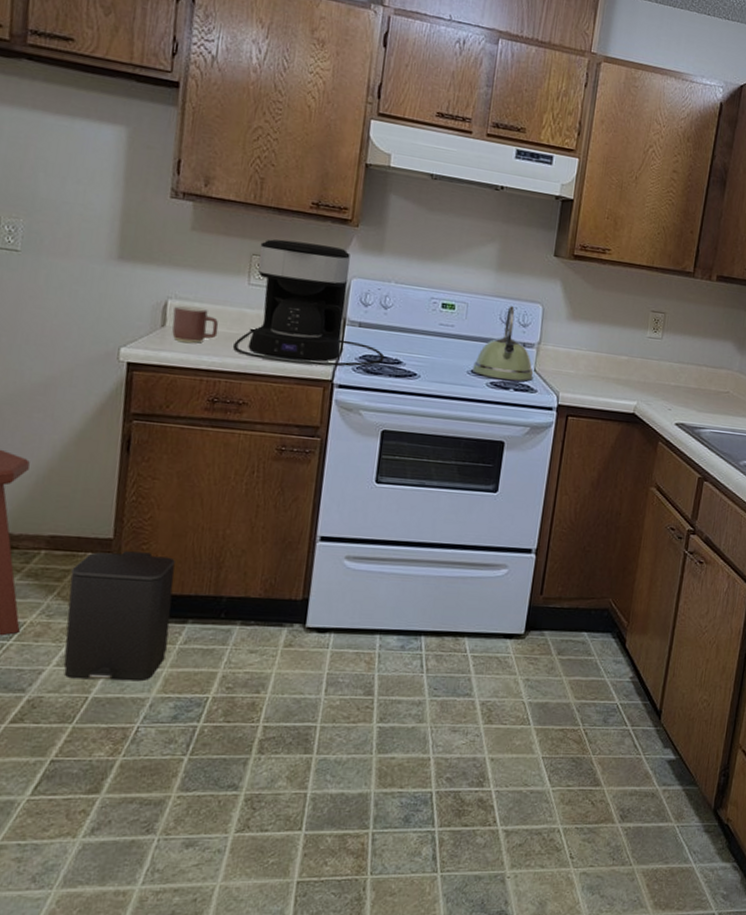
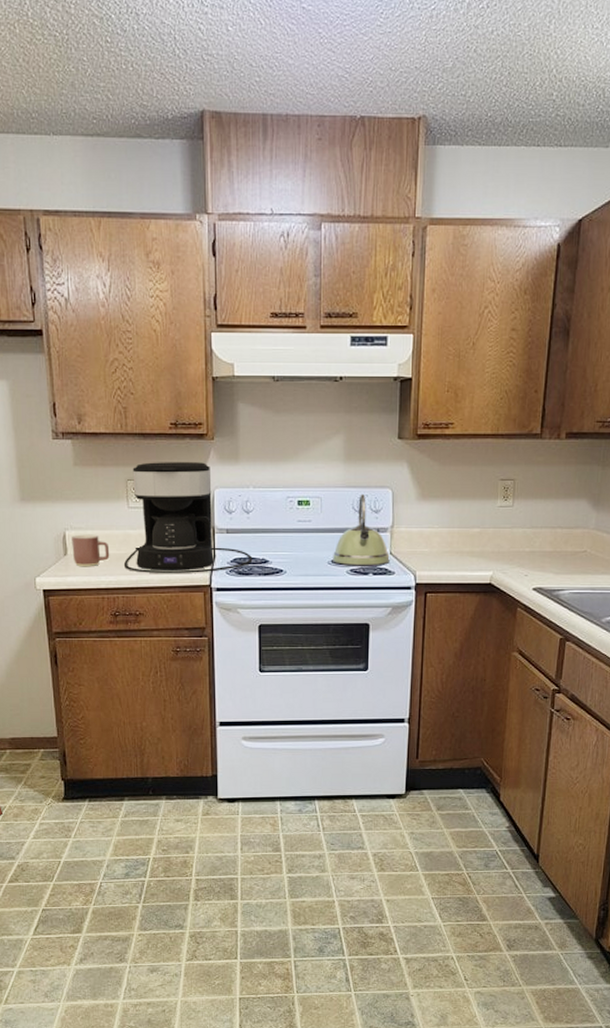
pedal bin: present [63,551,175,681] -> none [31,746,112,848]

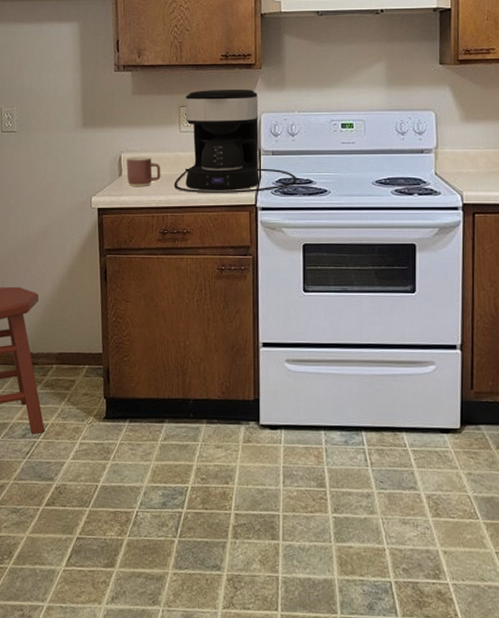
kettle: present [332,494,390,566] -> none [376,117,435,187]

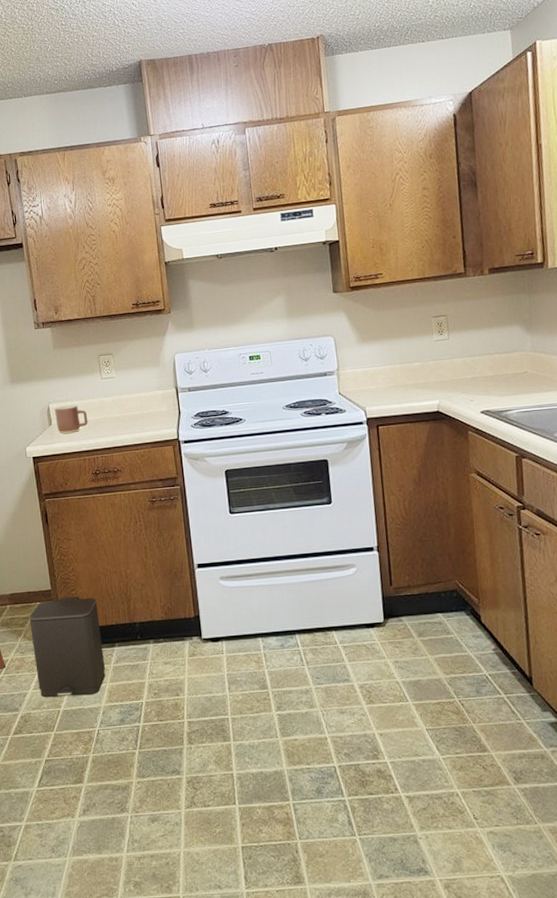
pedal bin: none [75,363,152,472] -> present [29,596,106,698]
coffee maker: present [174,89,297,194] -> none [101,333,214,434]

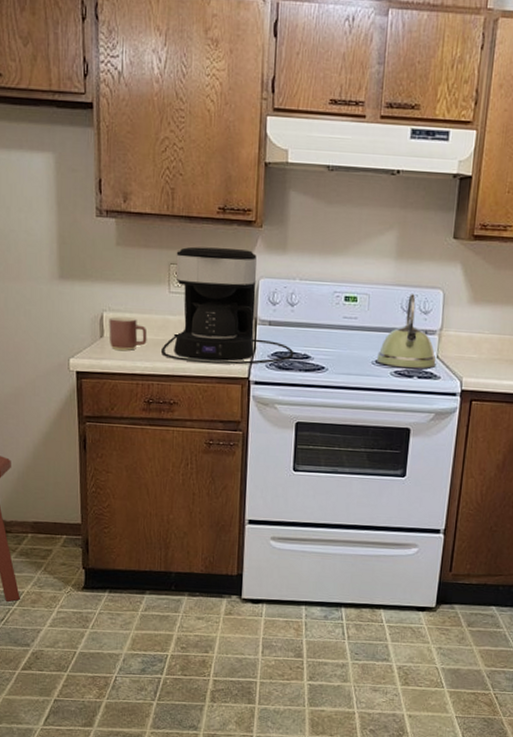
pedal bin: present [29,596,106,698] -> none [52,534,132,640]
coffee maker: none [101,333,214,434] -> present [161,246,294,365]
kettle: none [286,344,340,409] -> present [376,294,436,369]

